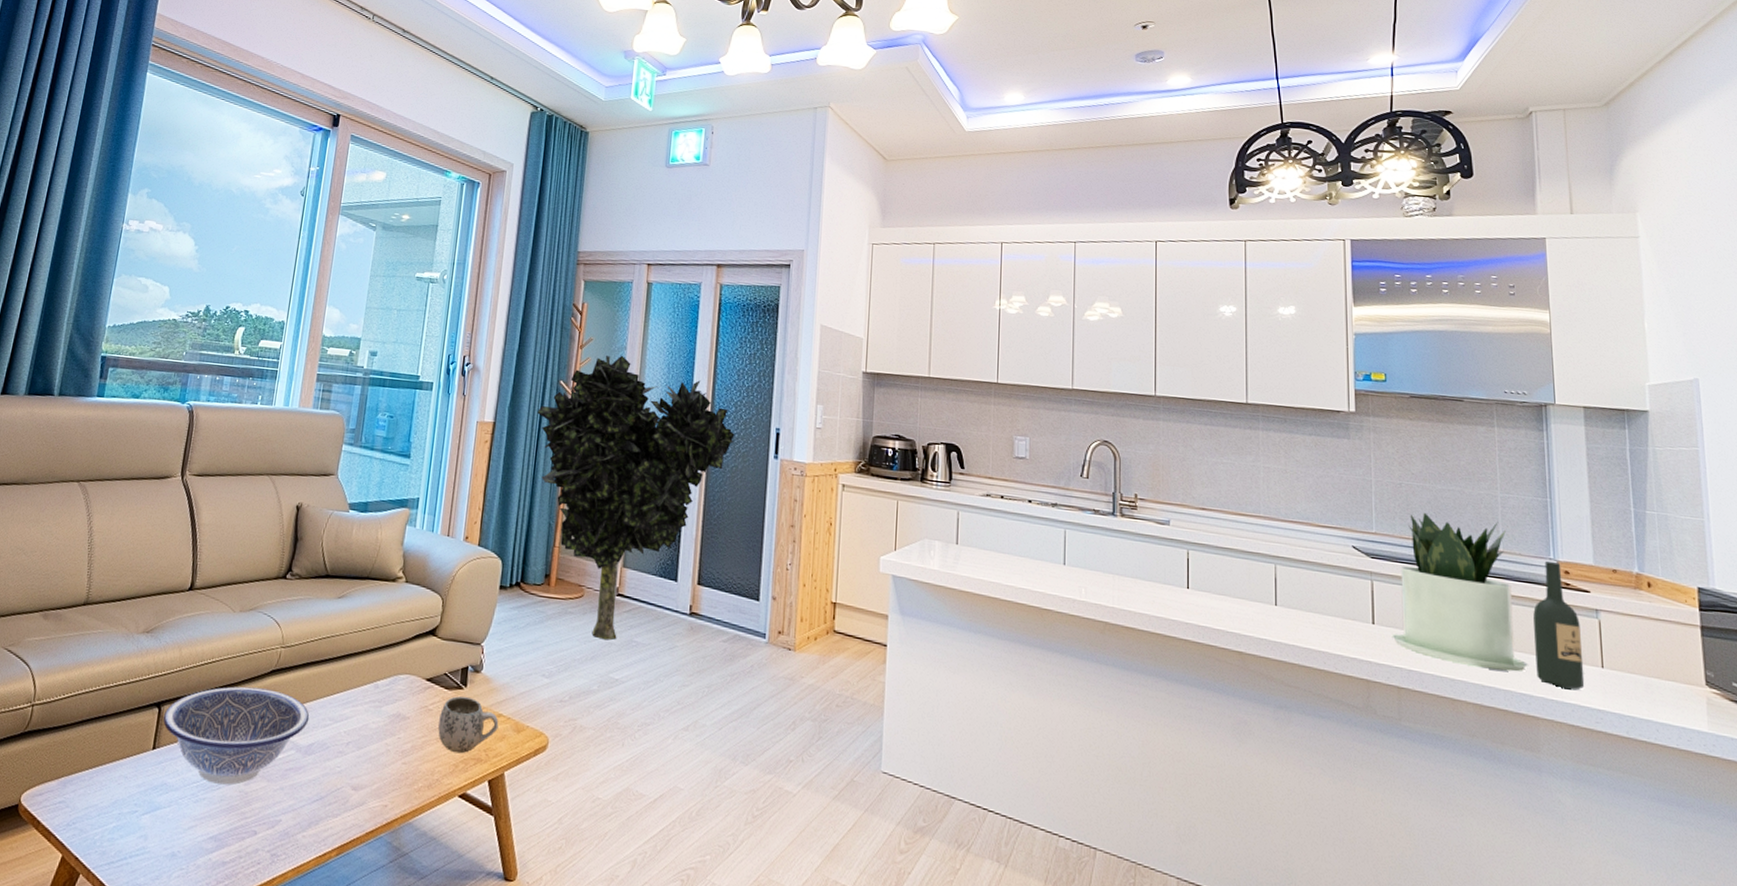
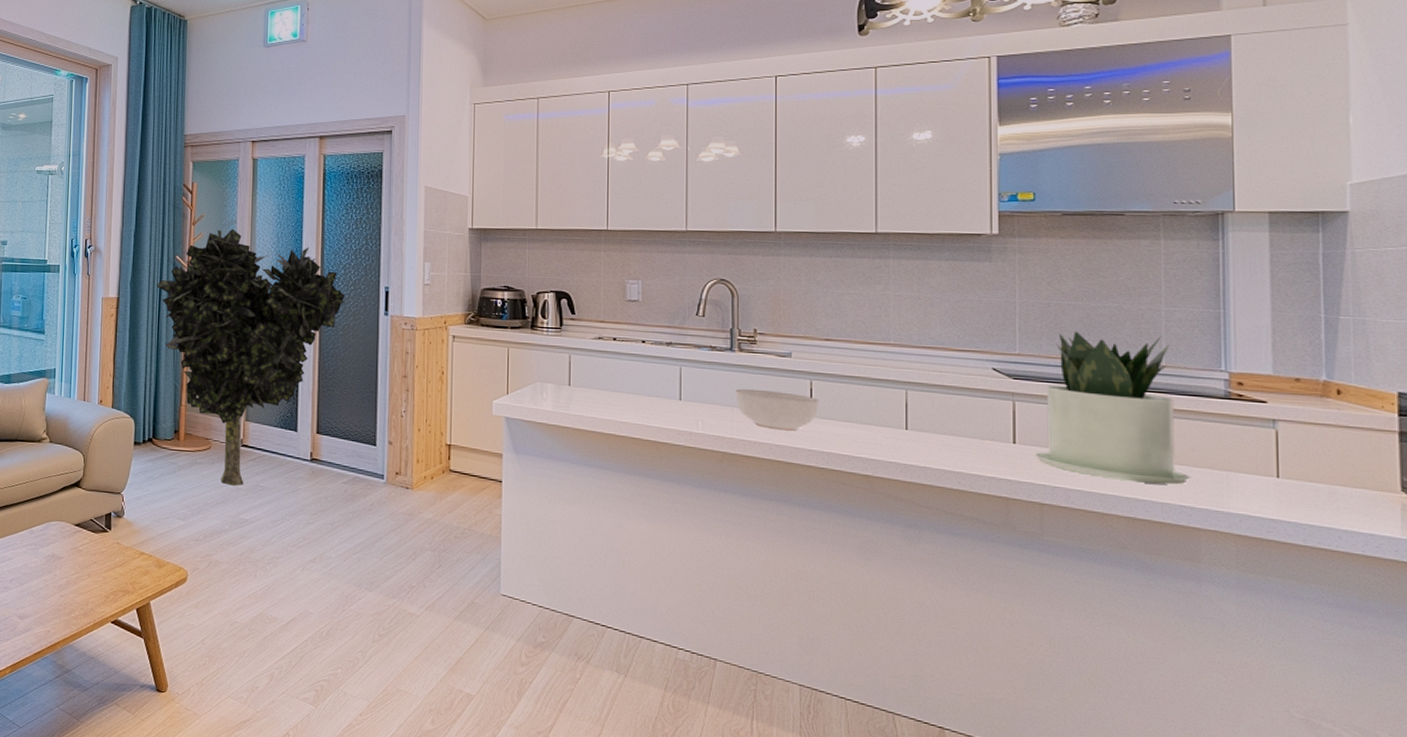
mug: present [438,696,499,754] -> none [89,538,142,587]
bowl: none [1117,556,1196,603] -> present [735,388,819,431]
wine bottle: present [1533,560,1585,691] -> none [1199,372,1256,501]

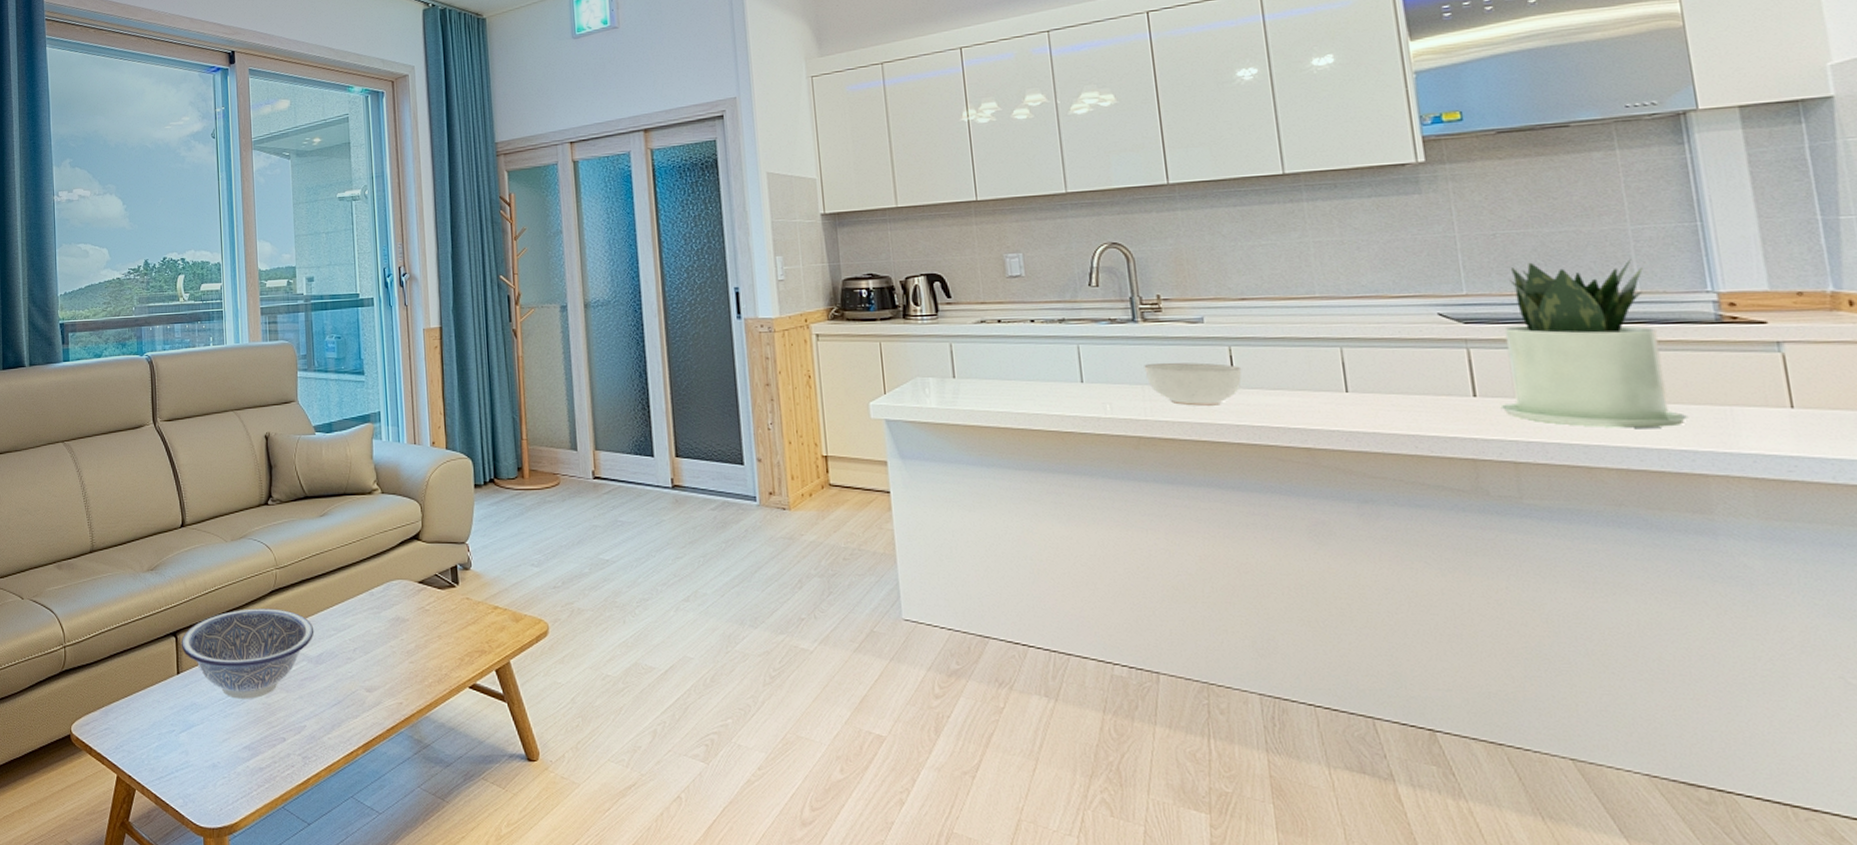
tree: present [157,228,345,486] -> none [482,239,691,523]

